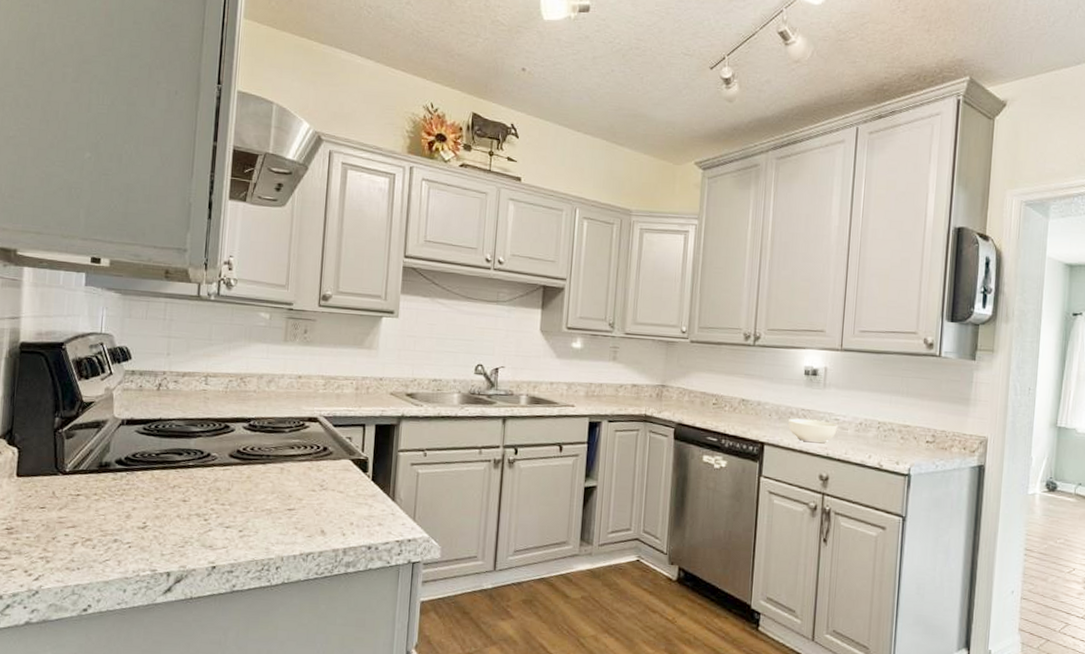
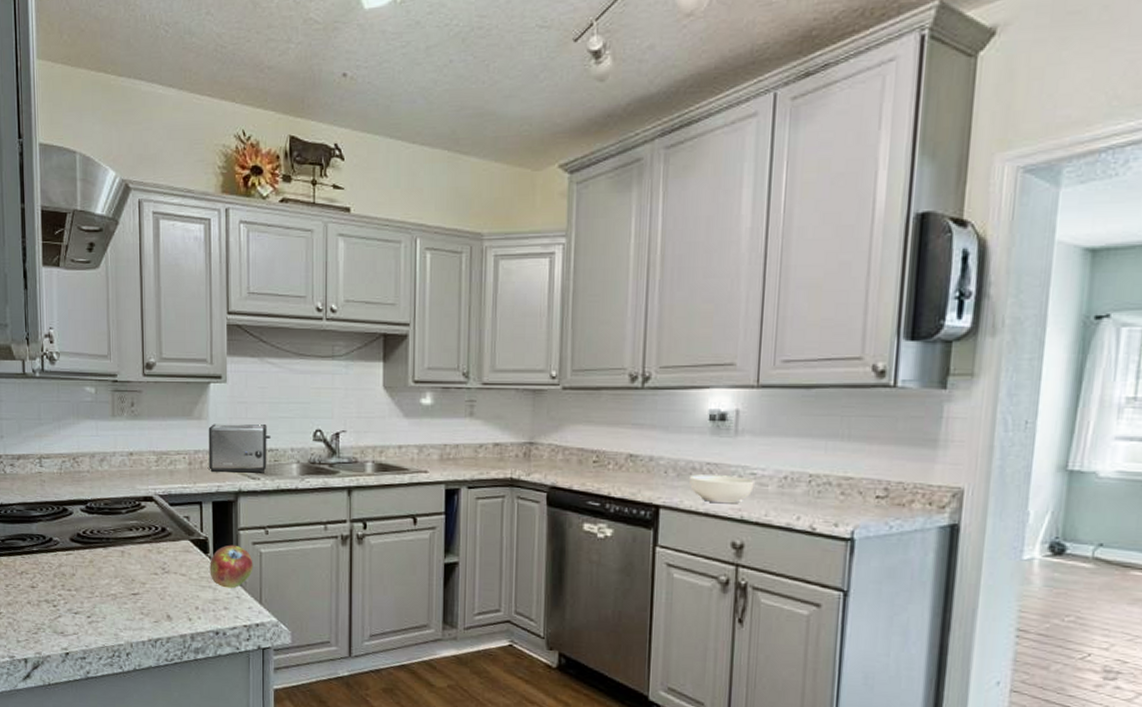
fruit: none [367,465,410,506] -> present [210,544,253,589]
toaster: none [374,354,436,400] -> present [208,424,271,473]

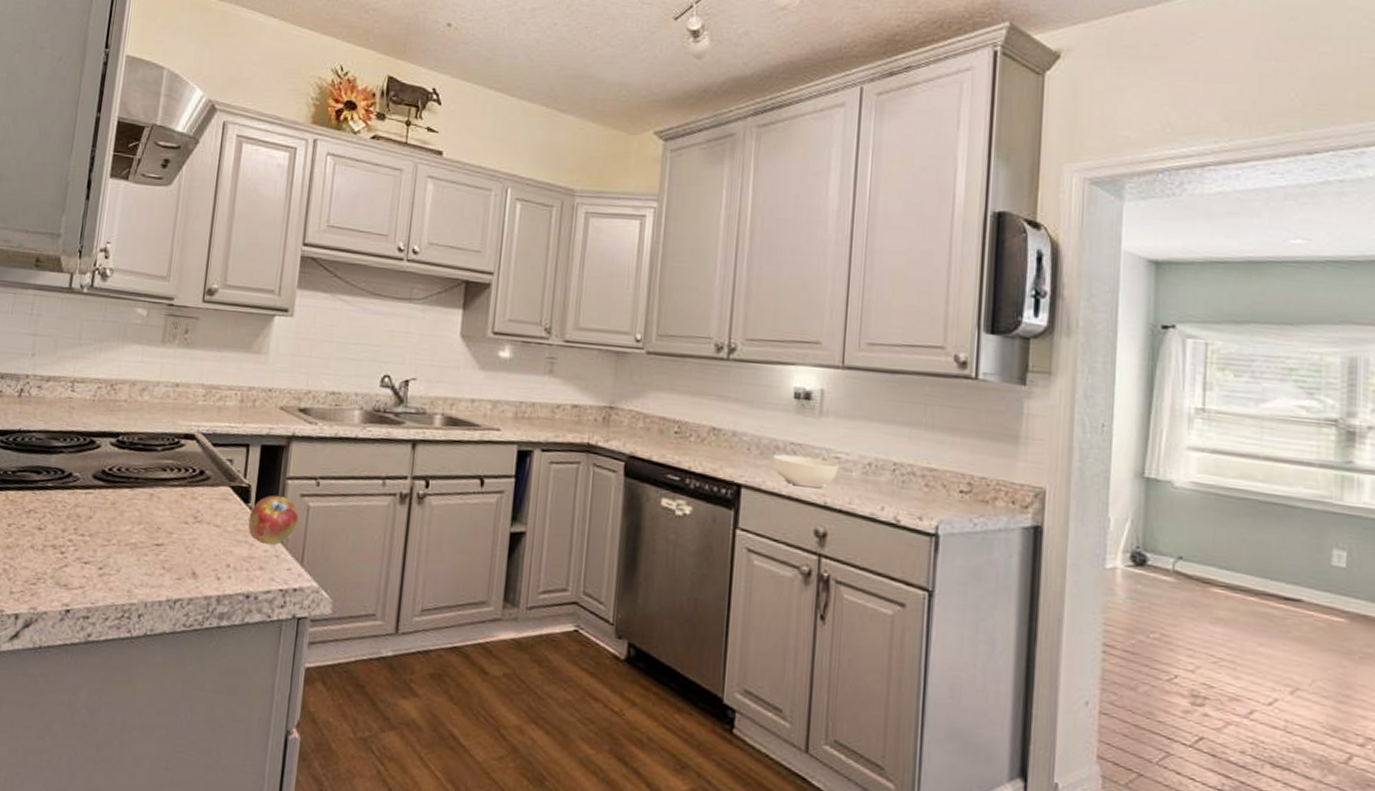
toaster: present [208,424,271,473] -> none [262,359,335,417]

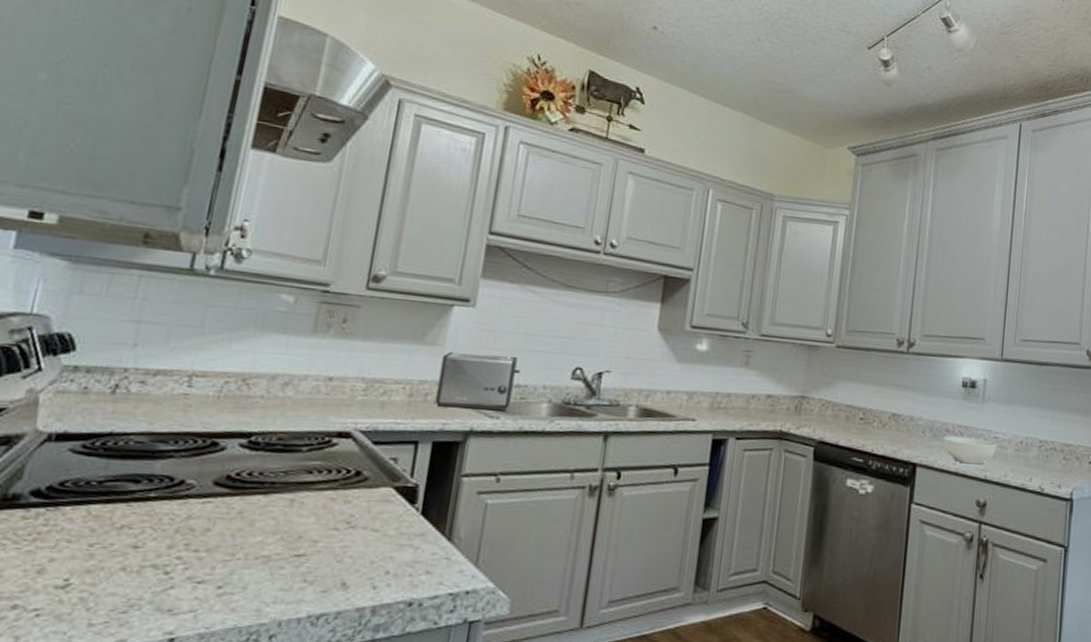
fruit: present [248,495,299,546] -> none [413,493,475,548]
toaster: none [262,359,335,417] -> present [435,351,521,411]

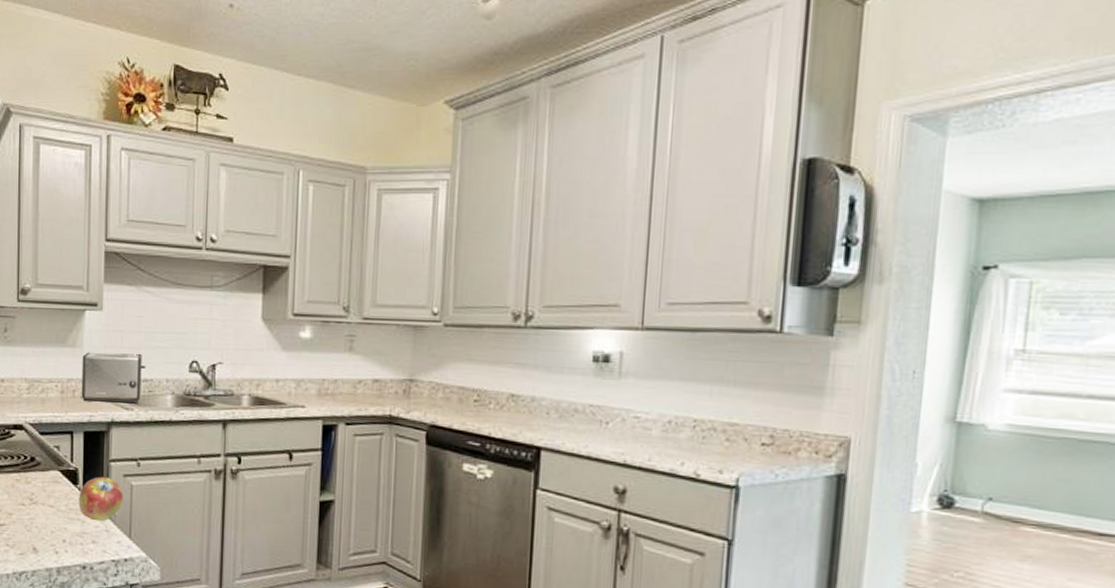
fruit: none [413,493,475,548] -> present [78,476,124,522]
bowl: present [943,436,998,465] -> none [571,416,639,448]

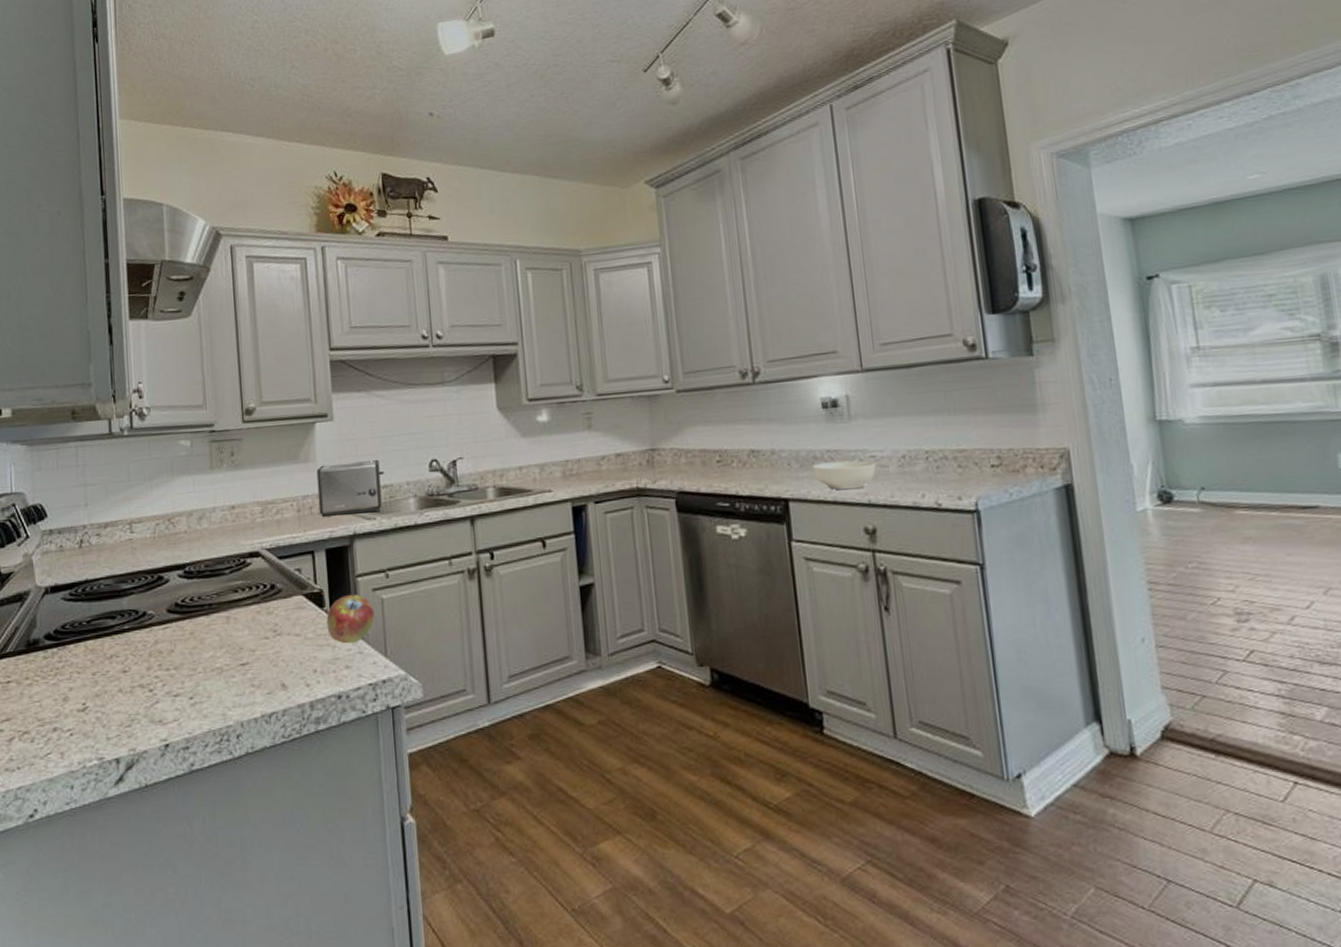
bowl: none [571,416,639,448] -> present [812,460,877,490]

